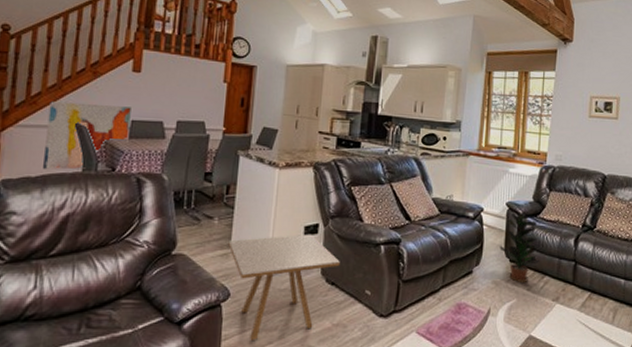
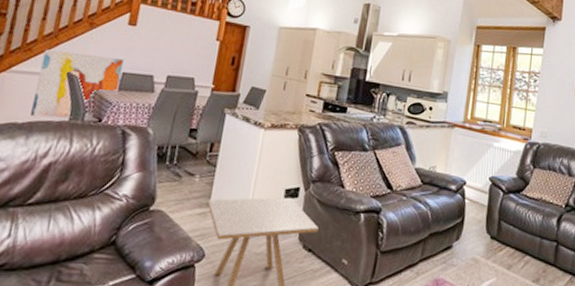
potted plant: present [500,213,540,284] -> none [481,188,521,262]

